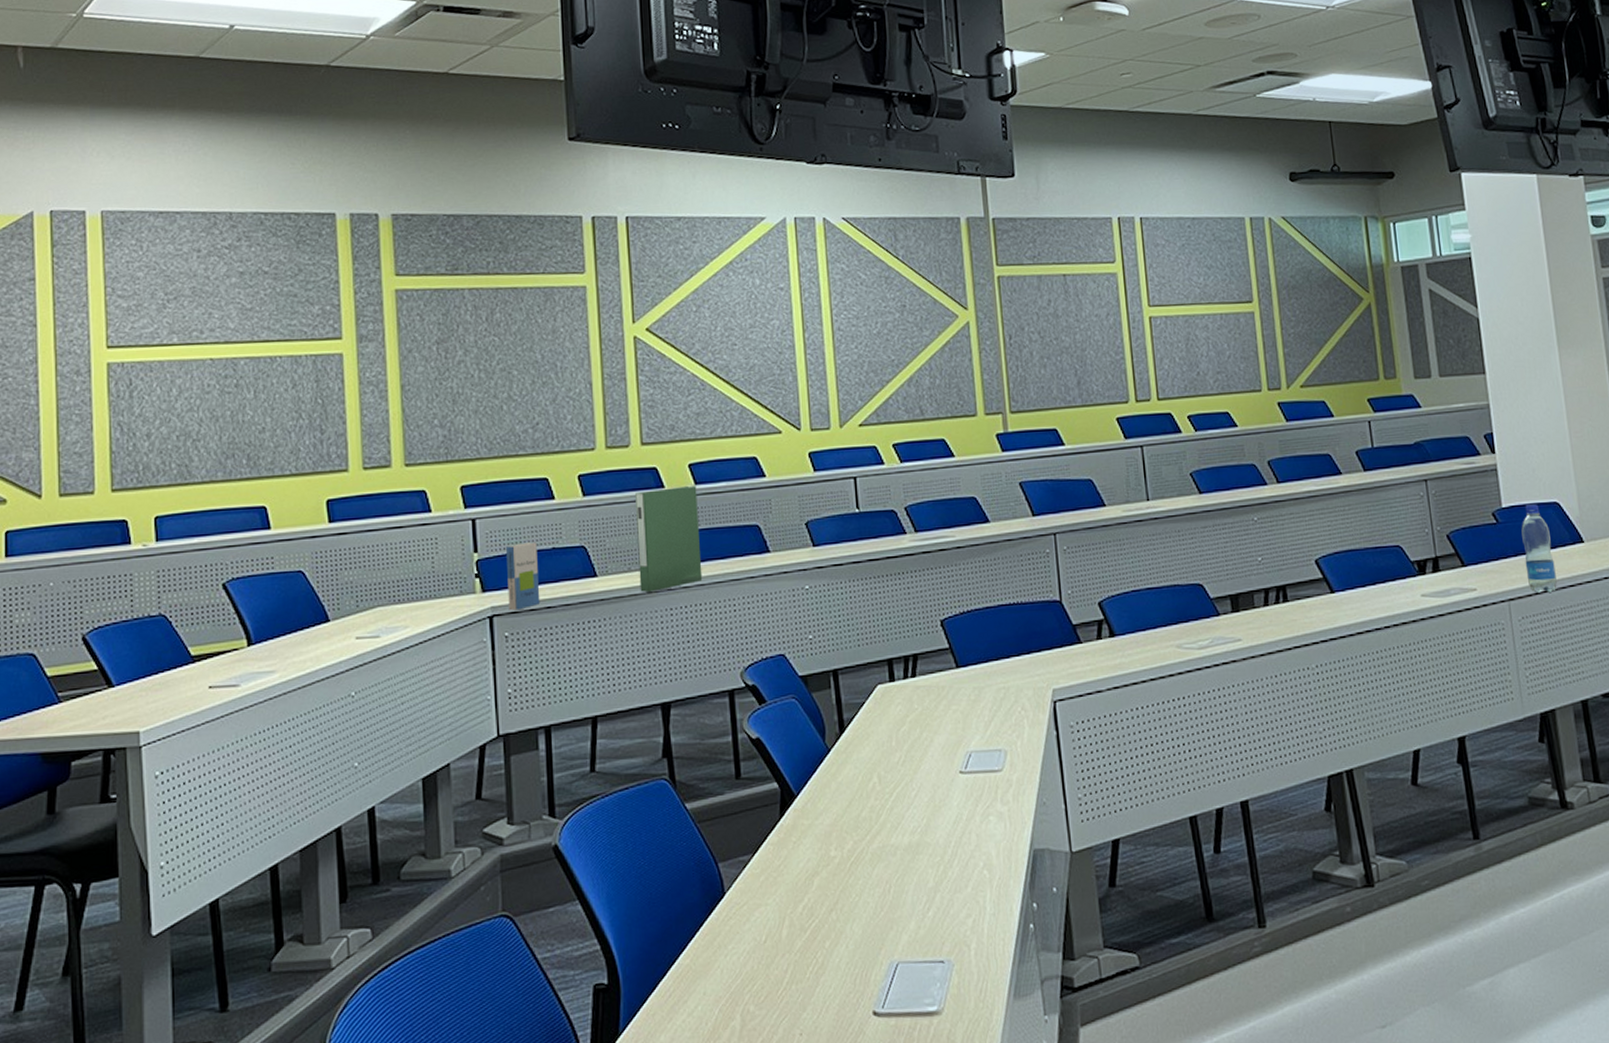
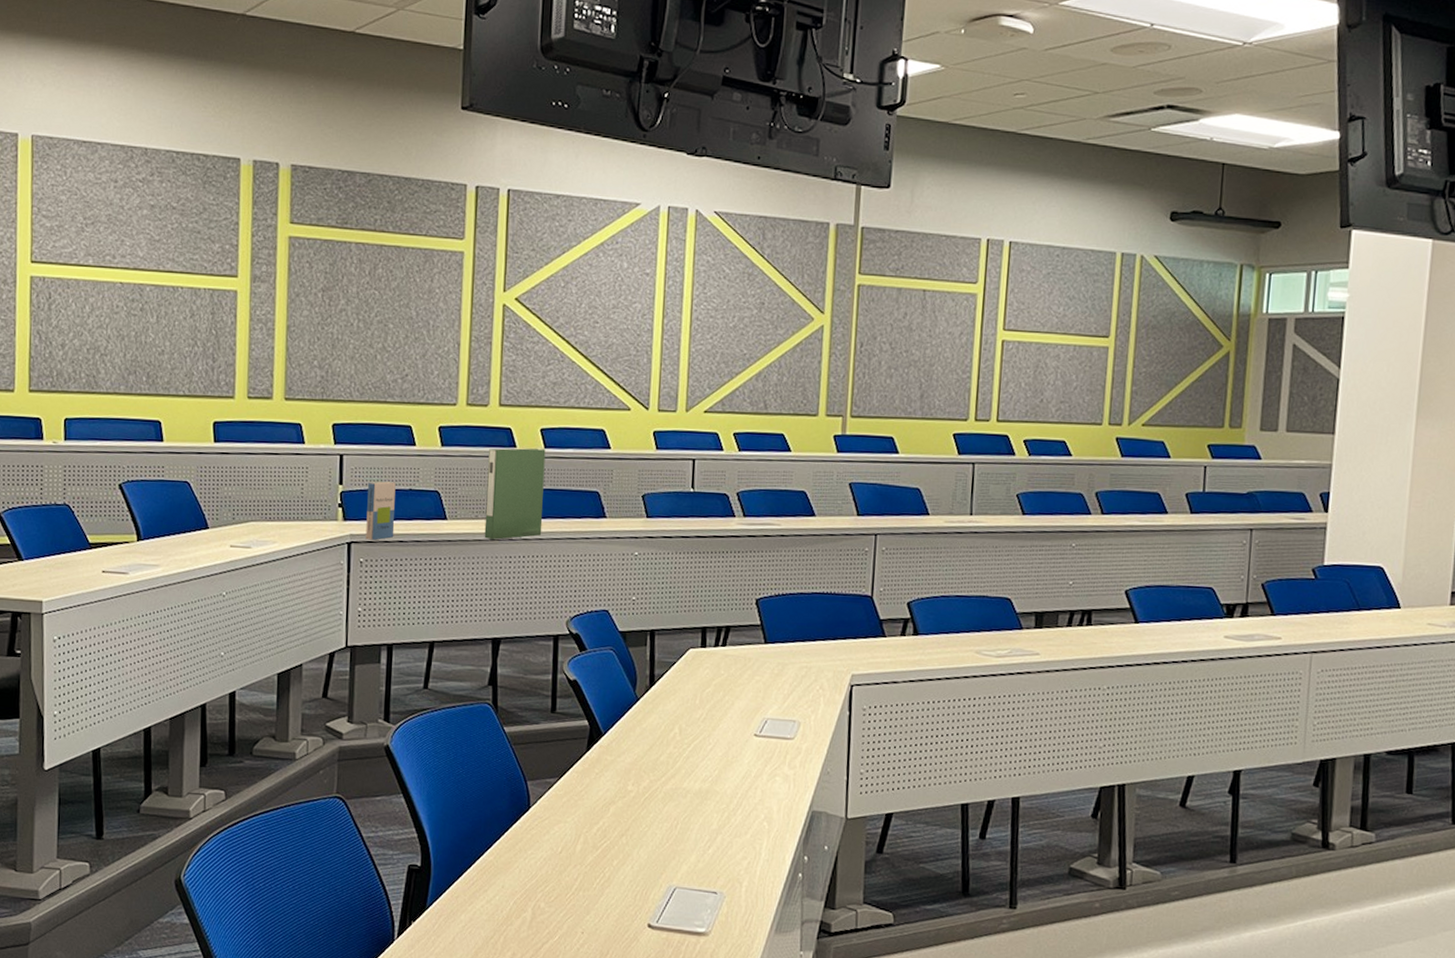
bottle: present [1521,504,1557,593] -> none [1334,565,1368,651]

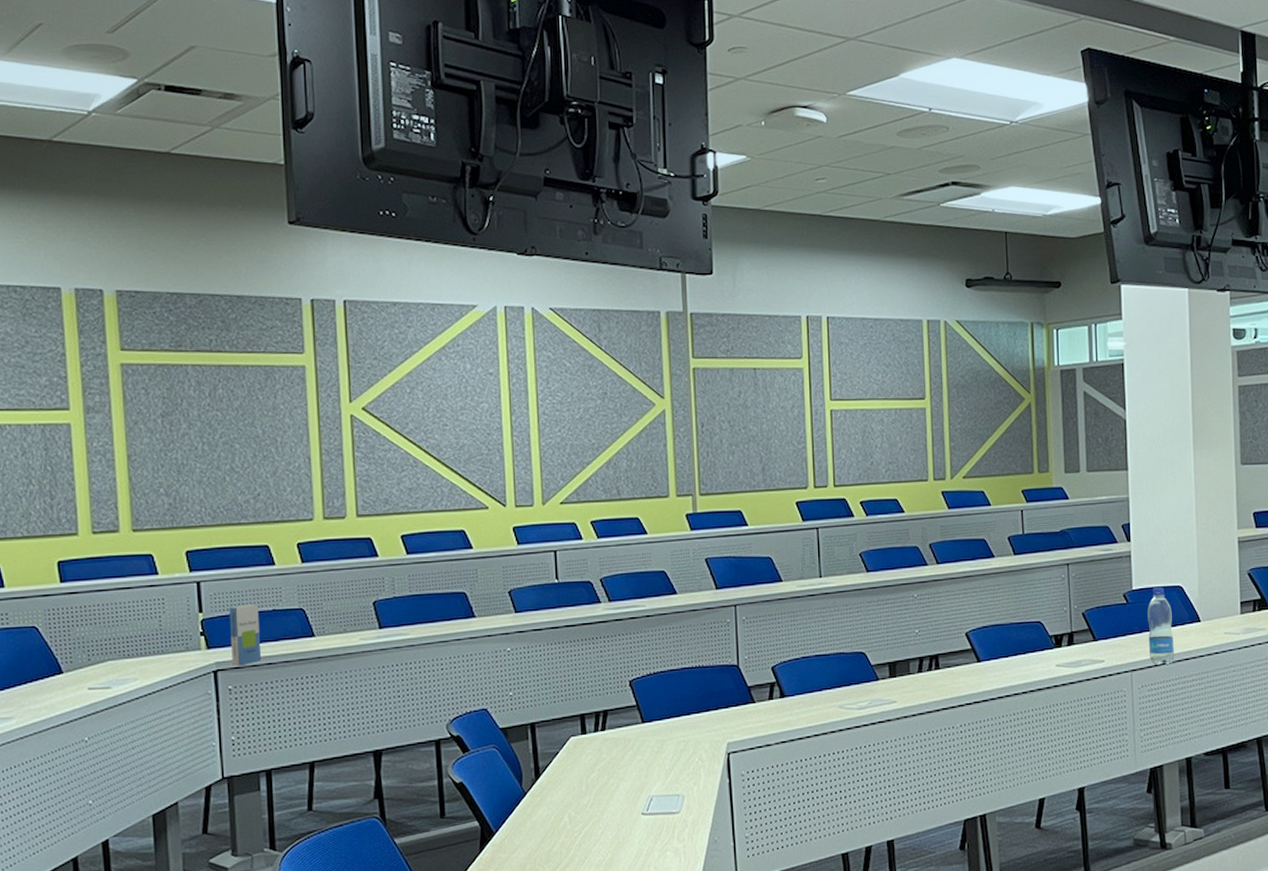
binder: present [484,448,546,540] -> none [351,556,413,651]
bottle: none [1334,565,1368,651] -> present [1147,587,1174,665]

